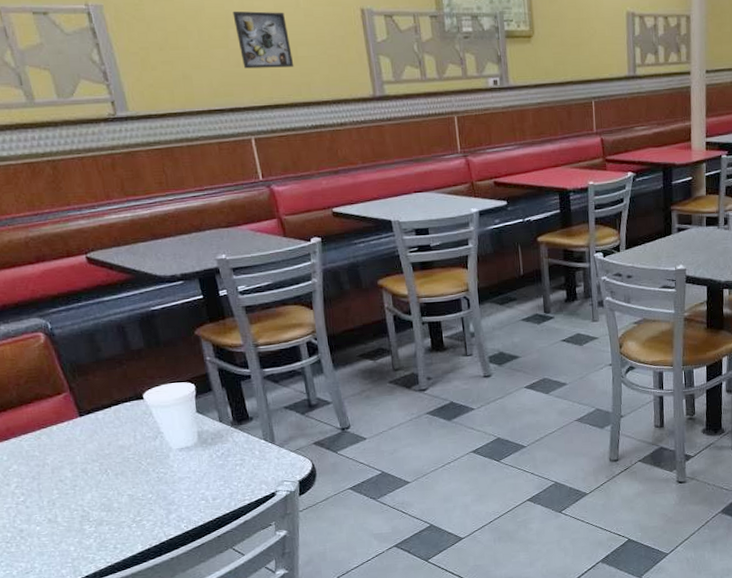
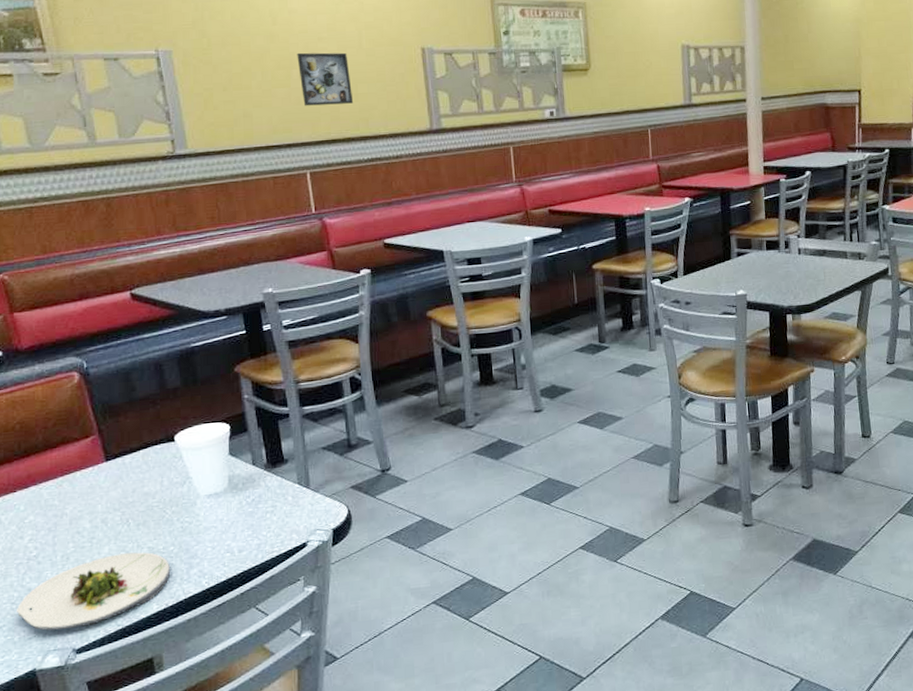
salad plate: none [12,499,152,566] -> present [17,552,171,631]

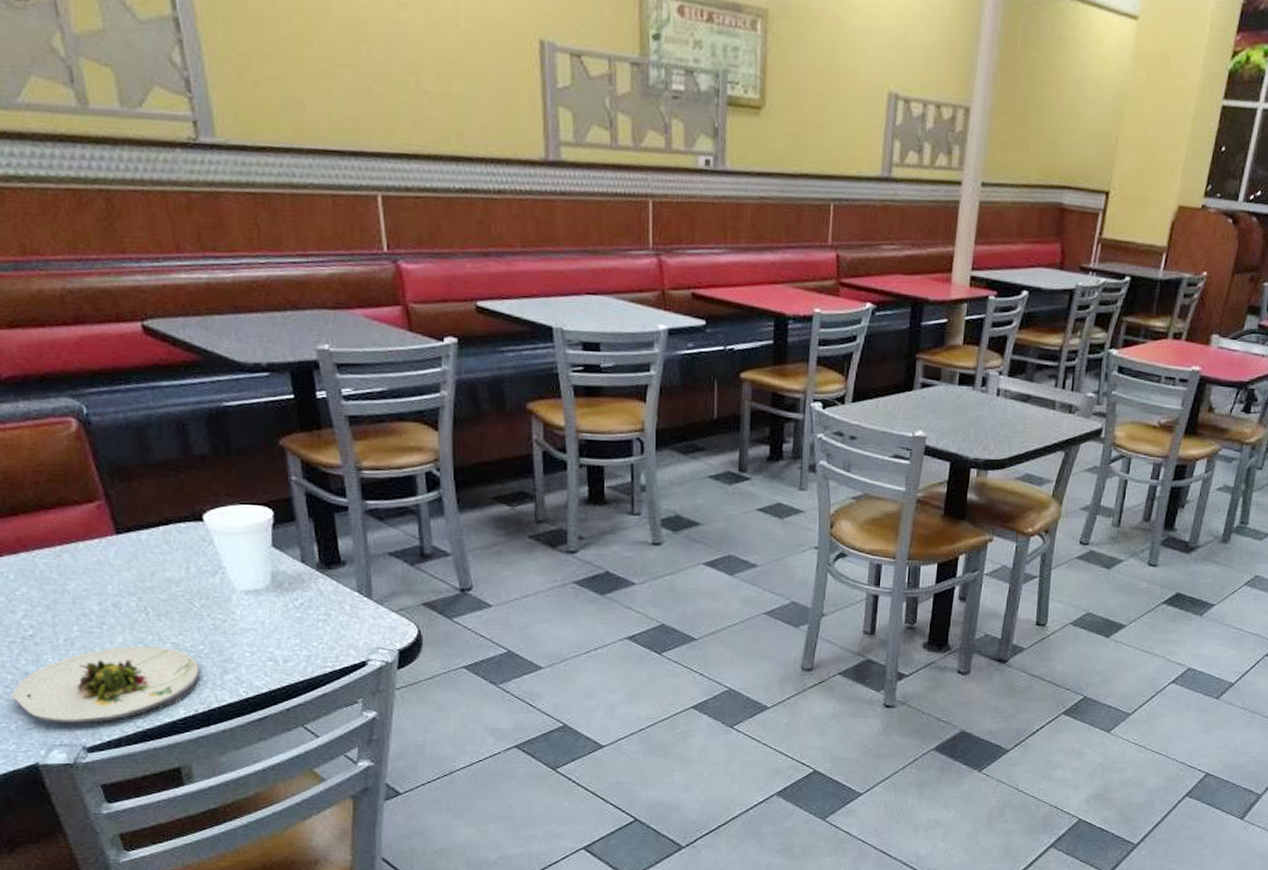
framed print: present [297,52,354,106] -> none [368,20,444,107]

